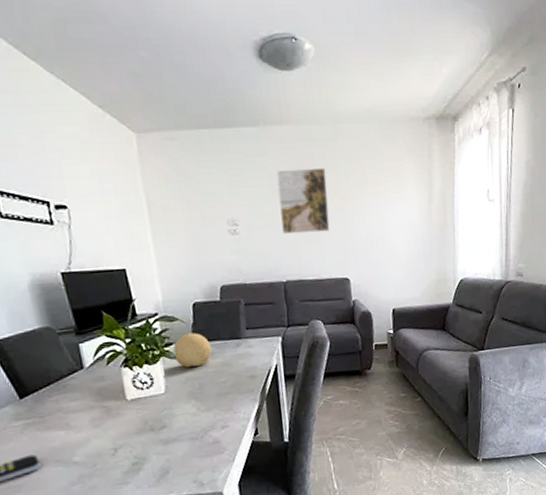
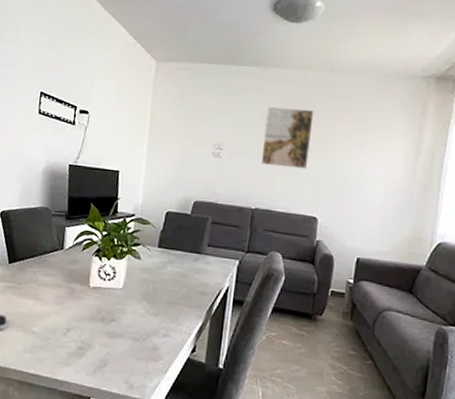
decorative ball: present [173,333,212,368] -> none [138,238,173,272]

